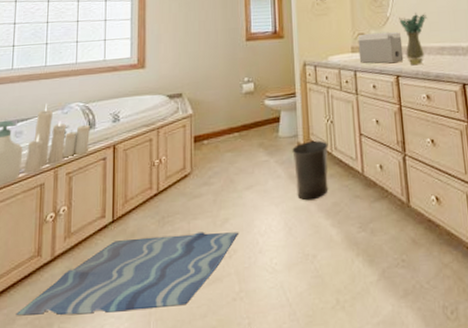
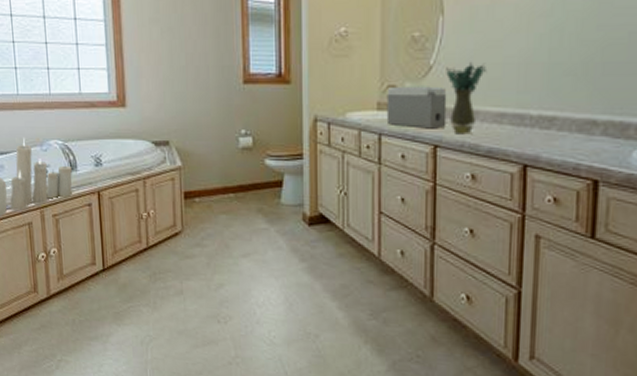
bath mat: present [16,232,238,316] -> none [21,289,234,360]
waste bin: present [292,140,329,201] -> none [296,212,340,279]

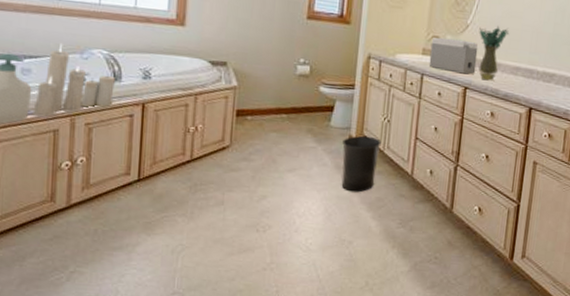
waste bin: none [296,212,340,279] -> present [341,135,382,192]

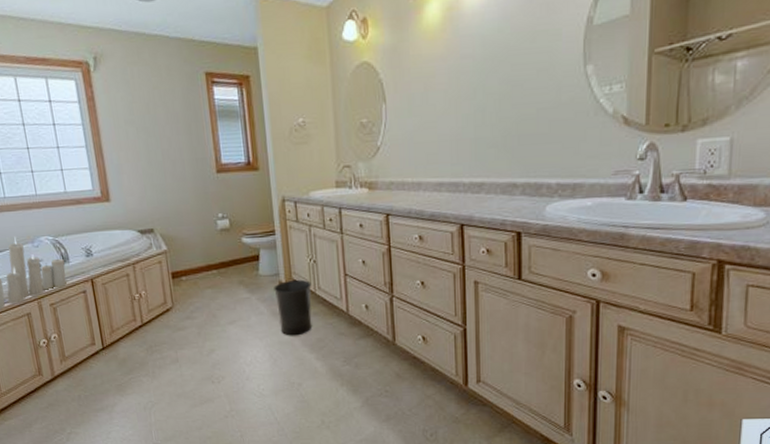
battery: present [428,37,478,75] -> none [343,164,395,201]
vase: present [478,25,510,81] -> none [391,141,426,203]

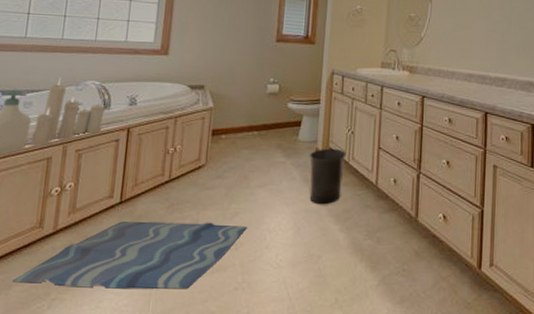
bath mat: none [31,360,225,423] -> present [12,221,247,290]

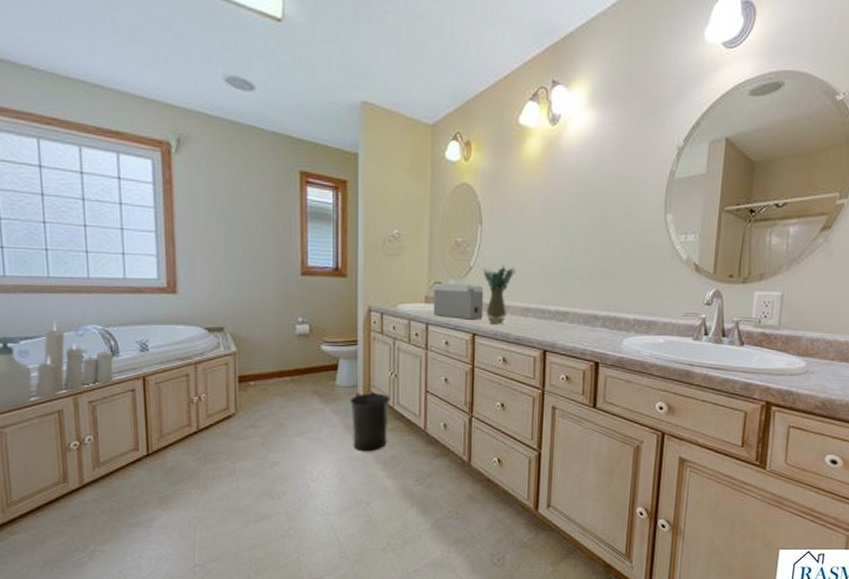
bath mat: present [12,221,247,290] -> none [46,472,288,539]
battery: none [387,51,433,84] -> present [433,283,484,320]
vase: none [432,36,461,89] -> present [483,264,517,325]

